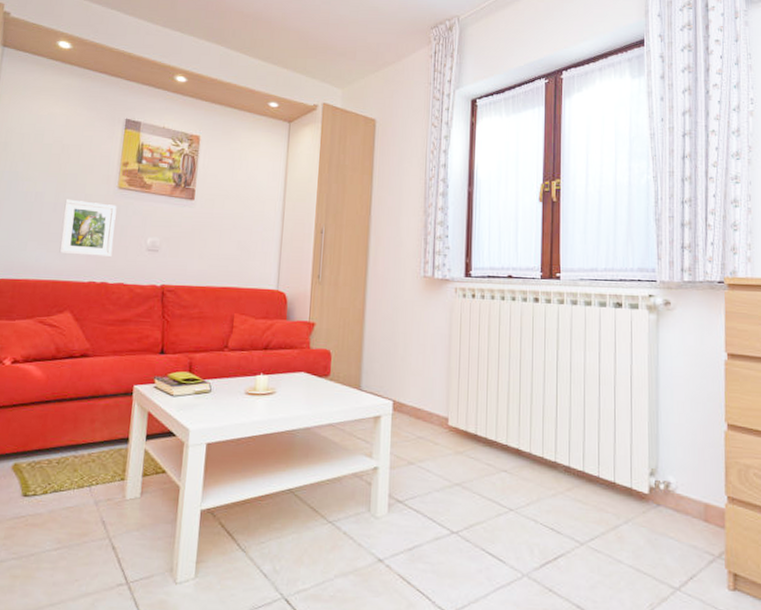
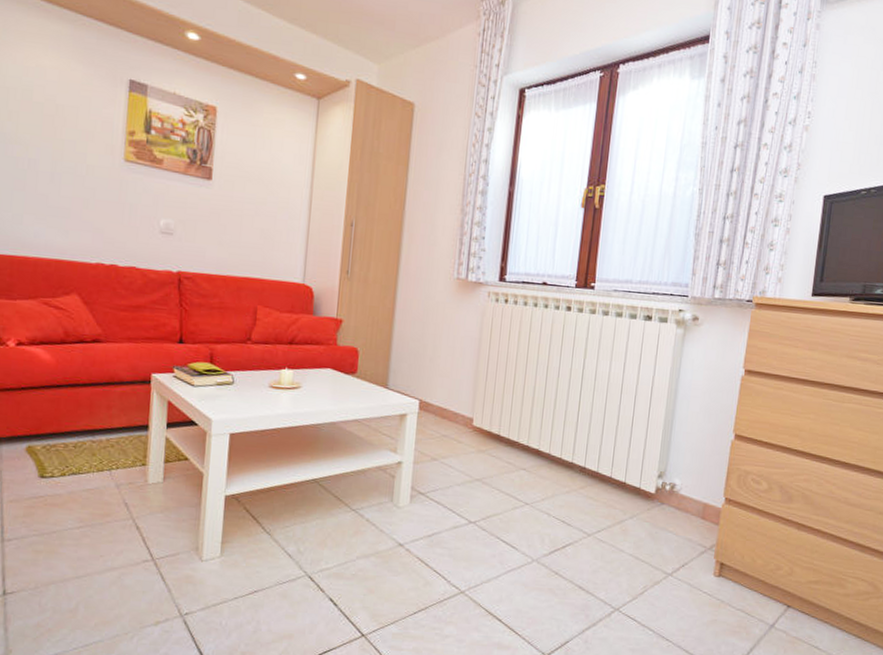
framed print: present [59,199,117,258] -> none [60,169,124,238]

